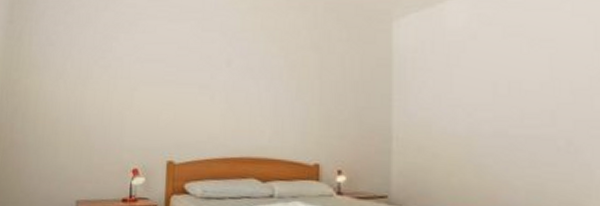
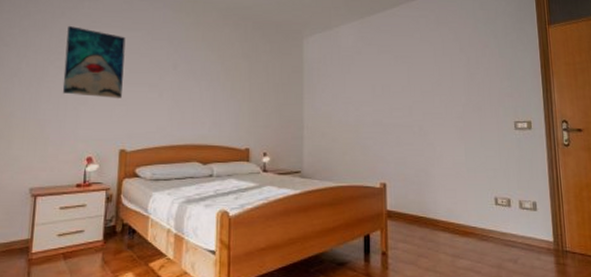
wall art: none [107,19,173,102] -> present [62,25,126,98]

